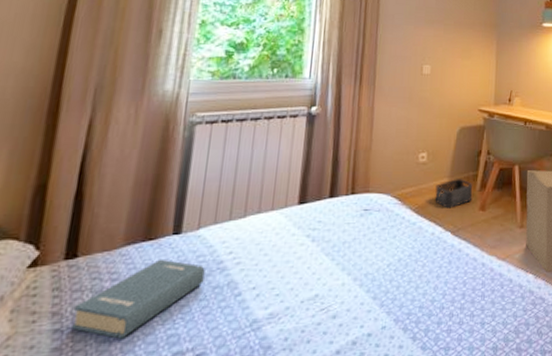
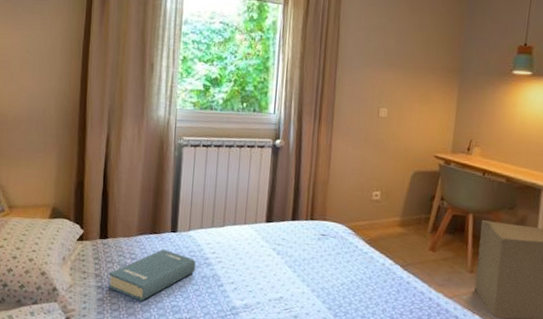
storage bin: present [435,179,473,209] -> none [386,219,424,245]

